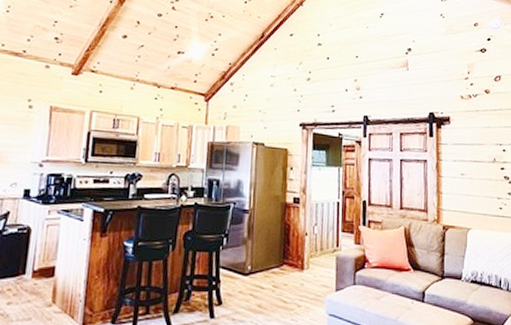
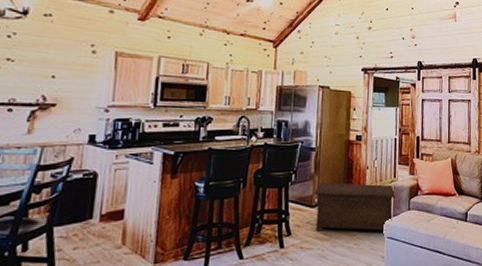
cabinet: none [247,248,339,307] -> present [314,183,396,232]

